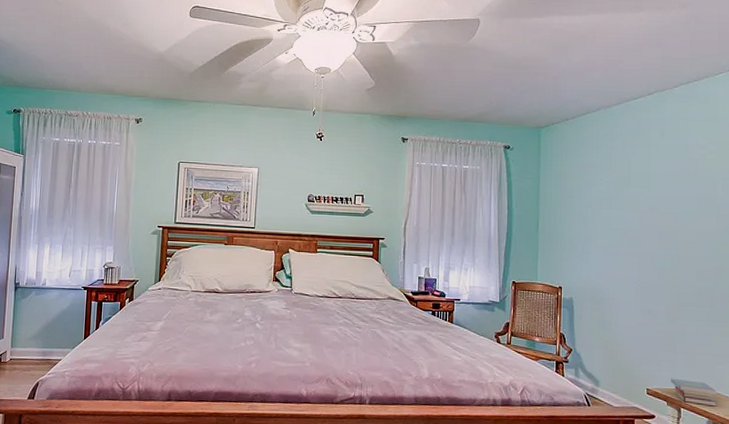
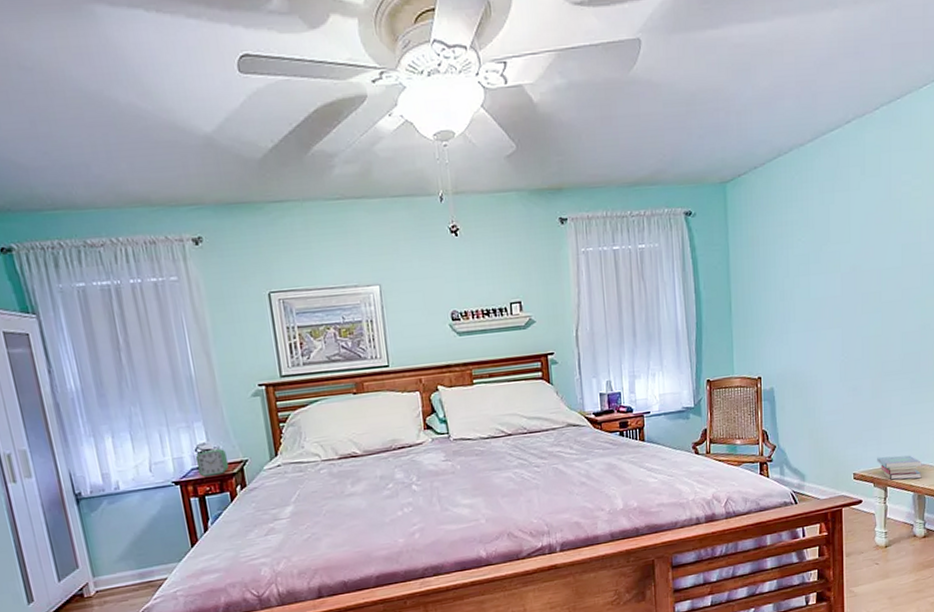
alarm clock: none [102,268,125,288] -> present [195,449,230,477]

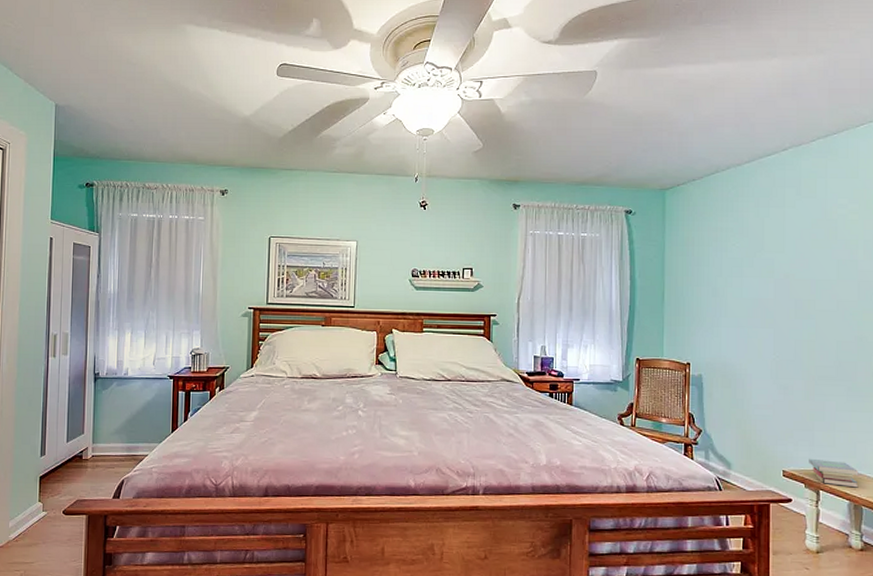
alarm clock: present [195,449,230,477] -> none [189,355,214,376]

